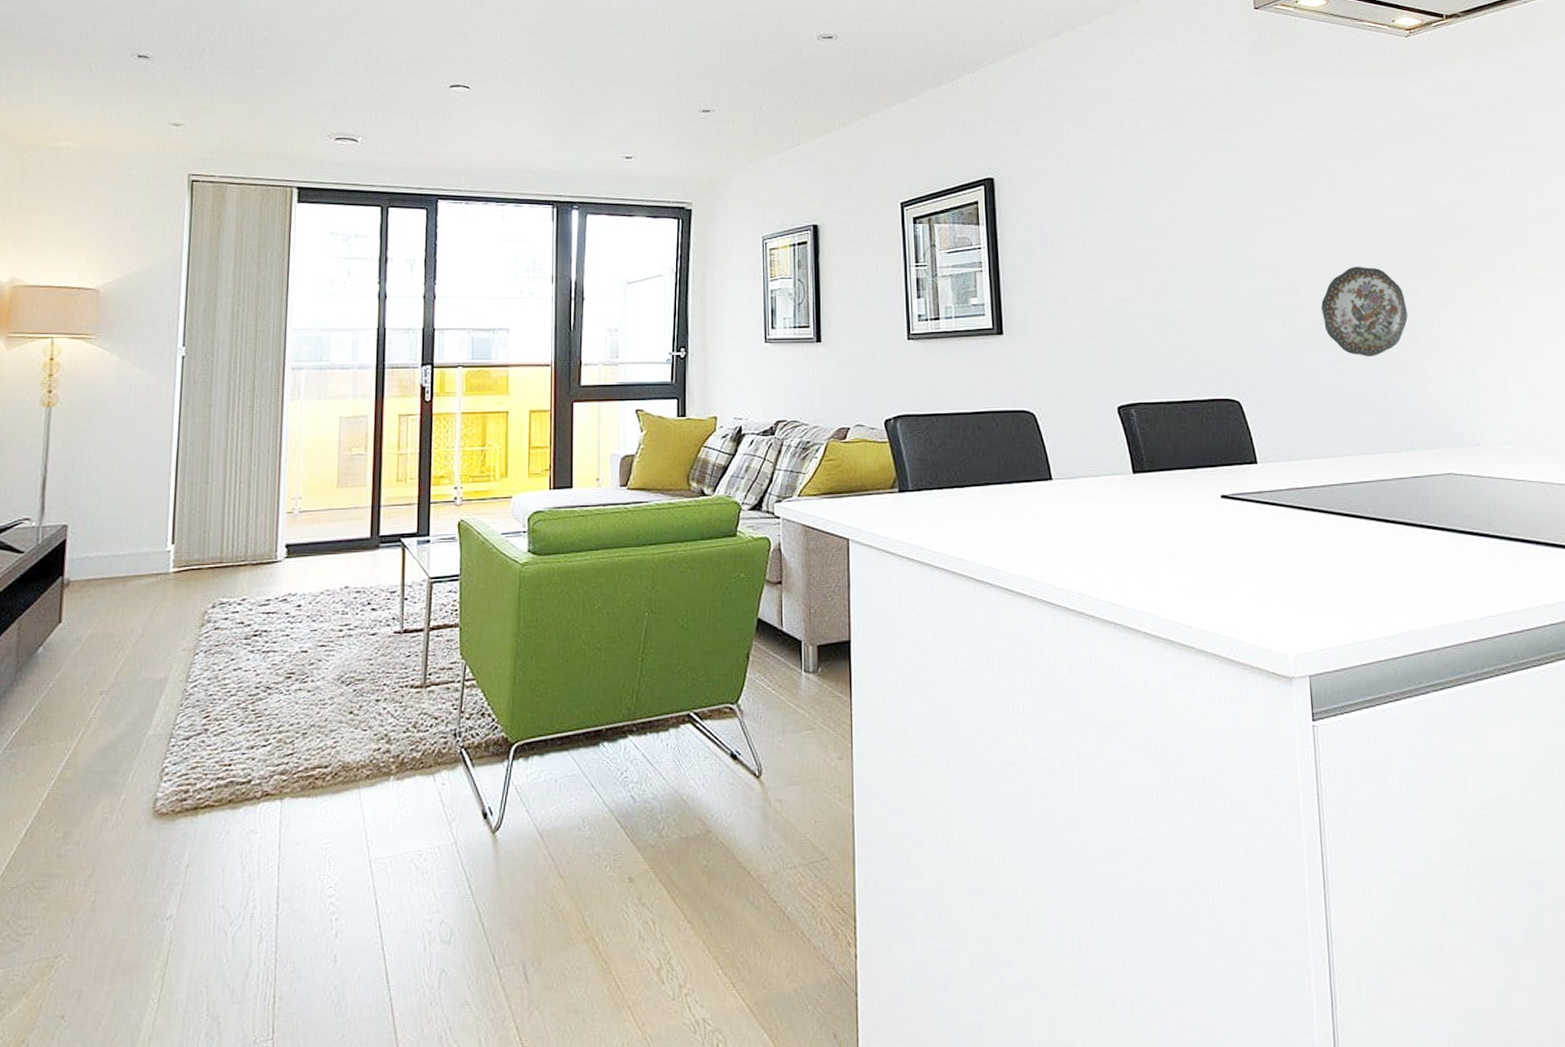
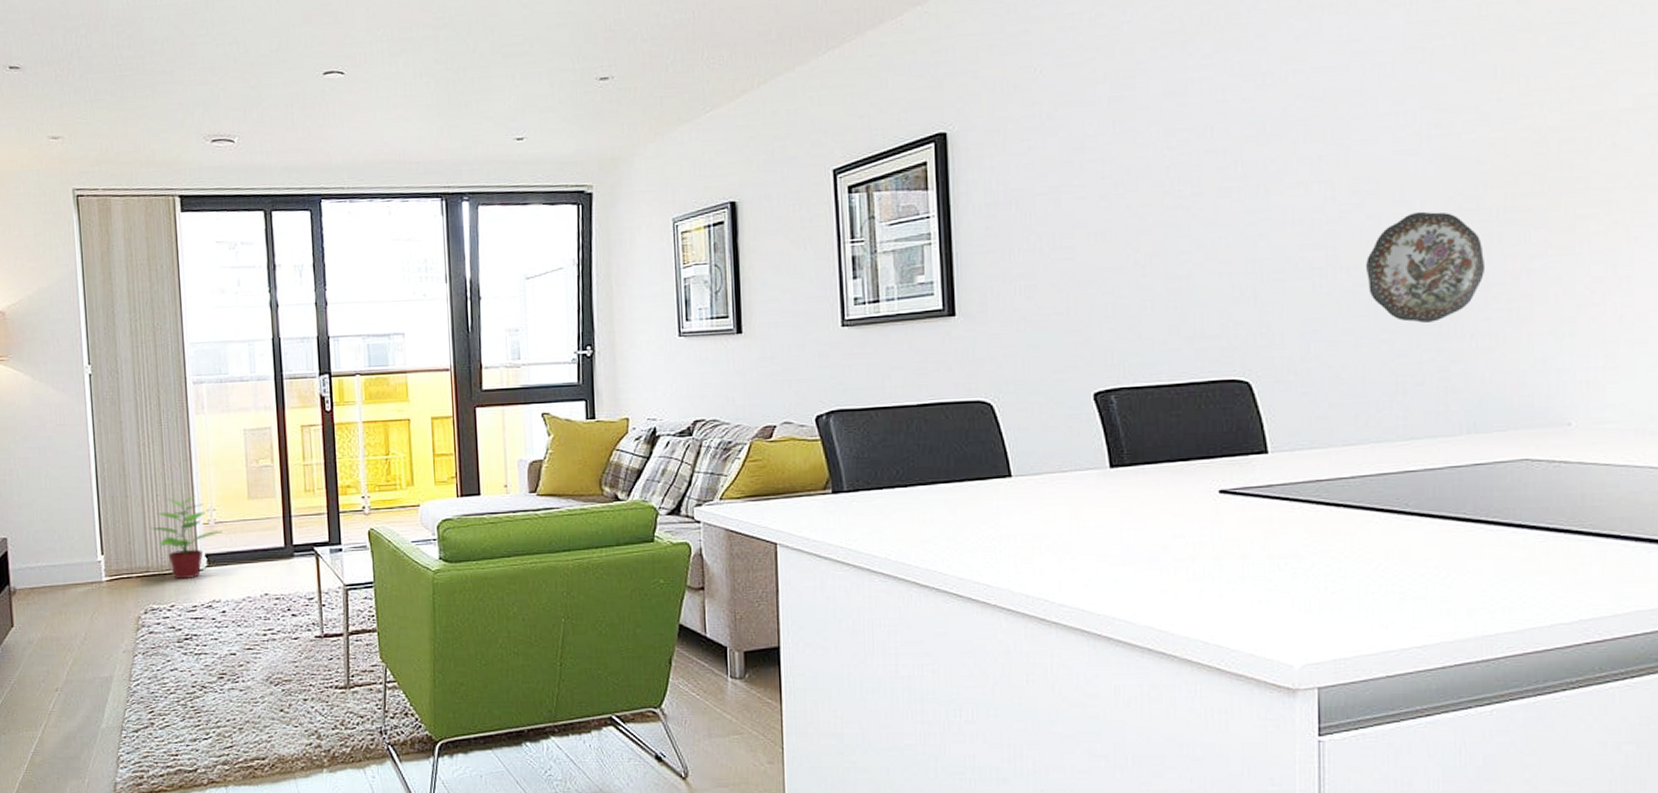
potted plant: none [230,481,307,571] -> present [151,493,223,580]

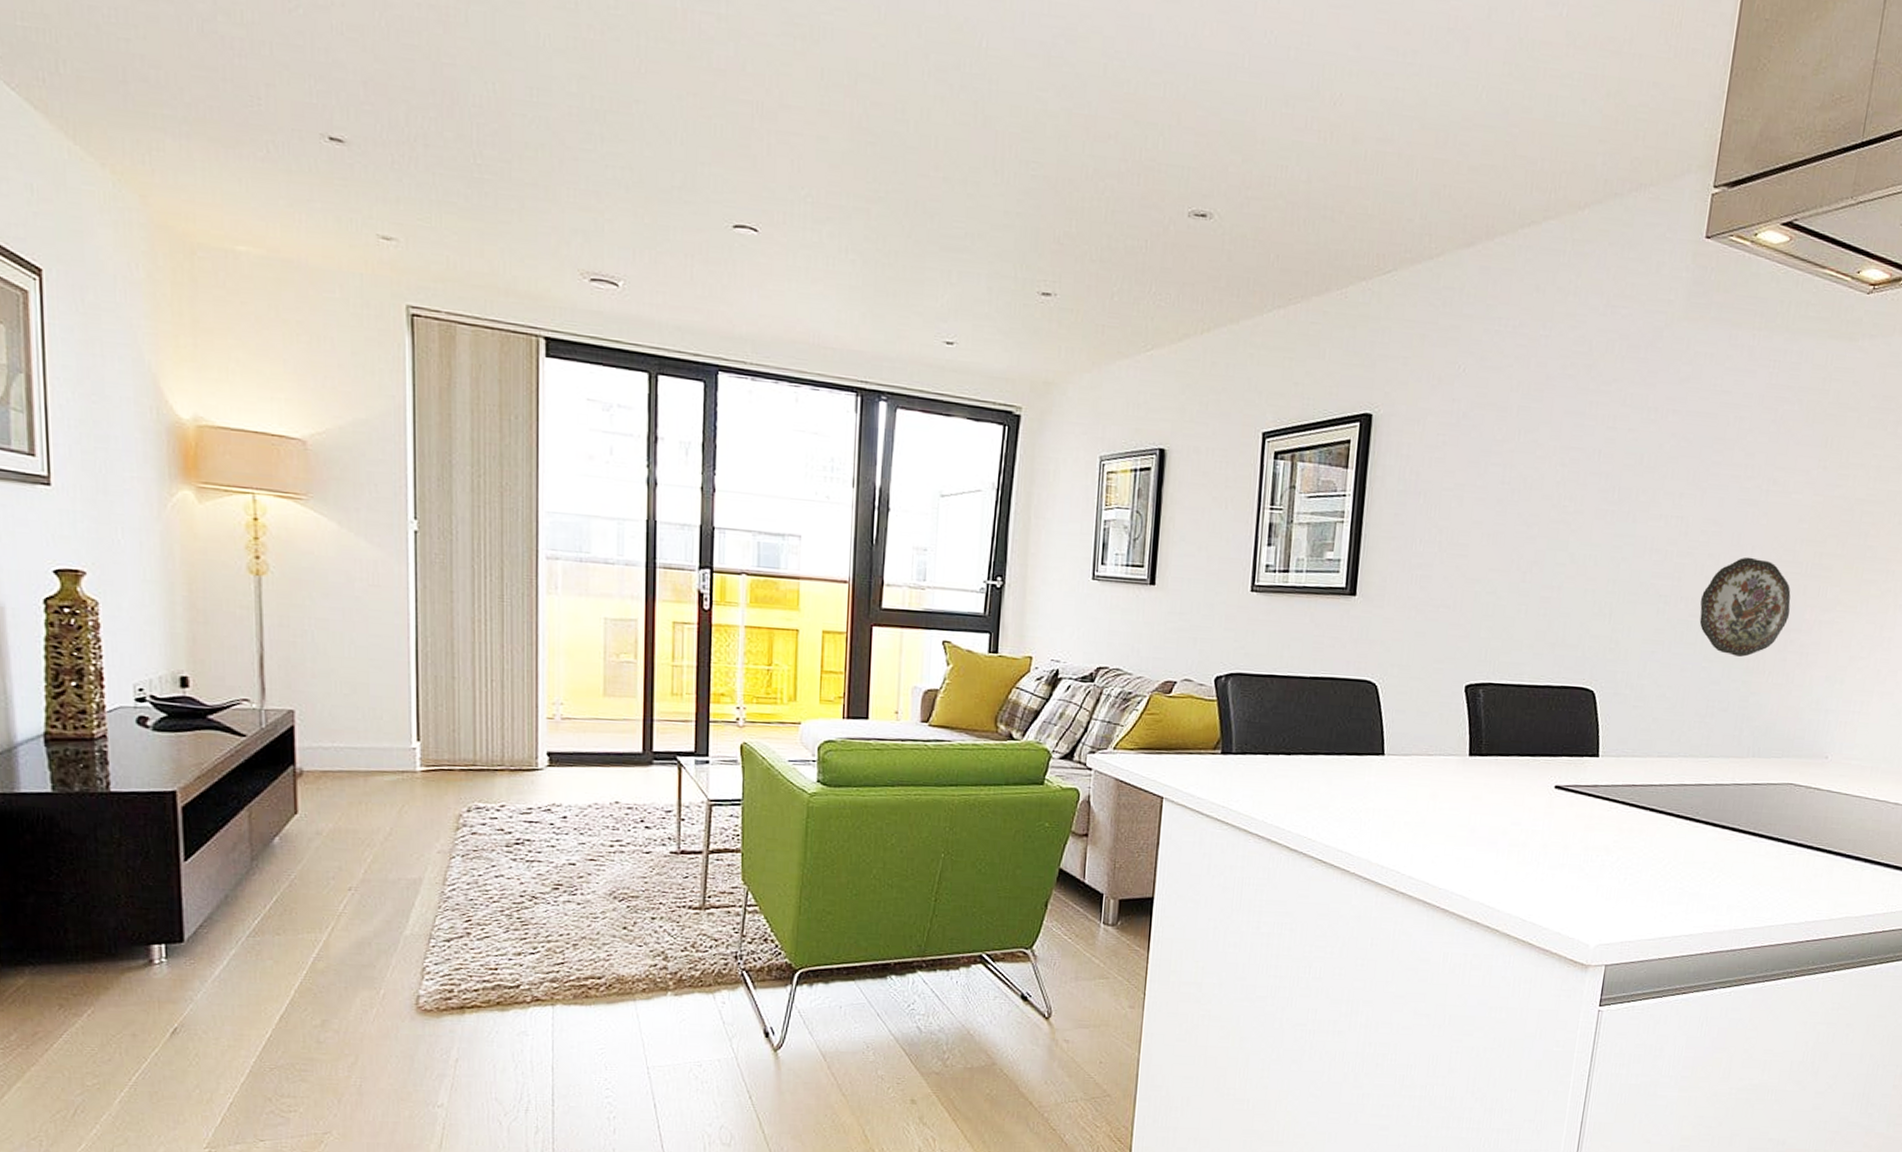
potted plant: present [151,493,223,580] -> none [482,681,570,778]

